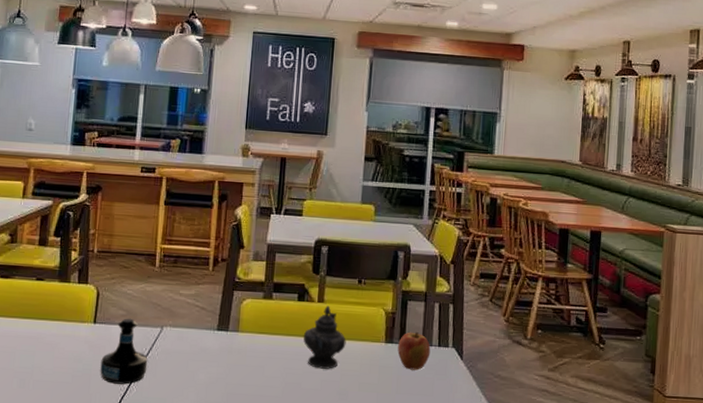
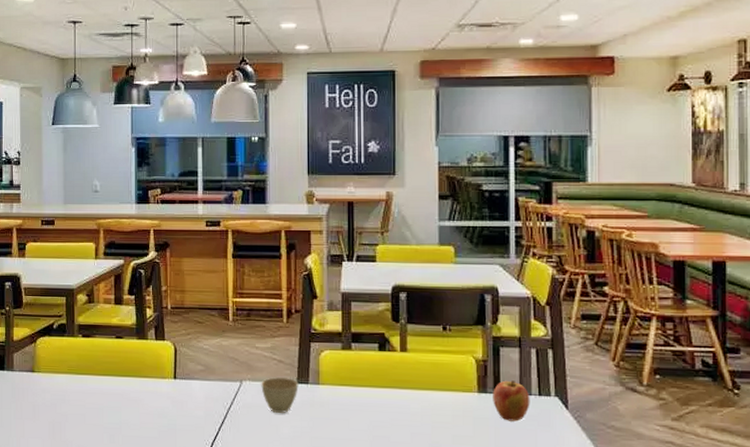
tequila bottle: present [100,318,148,385] -> none [184,373,230,439]
cup: none [181,324,219,359] -> present [261,377,299,413]
teapot: present [303,305,346,369] -> none [387,355,435,422]

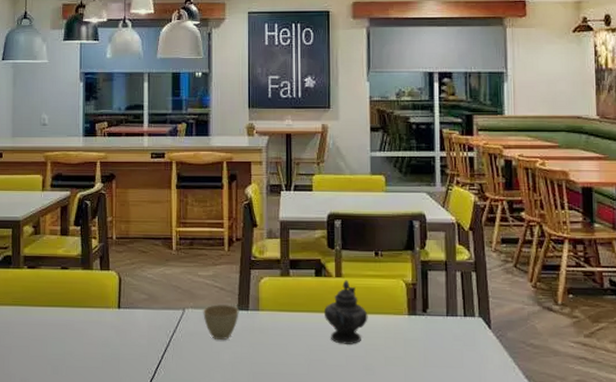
teapot: none [387,355,435,422] -> present [323,280,368,344]
apple: present [493,380,530,422] -> none [422,302,456,342]

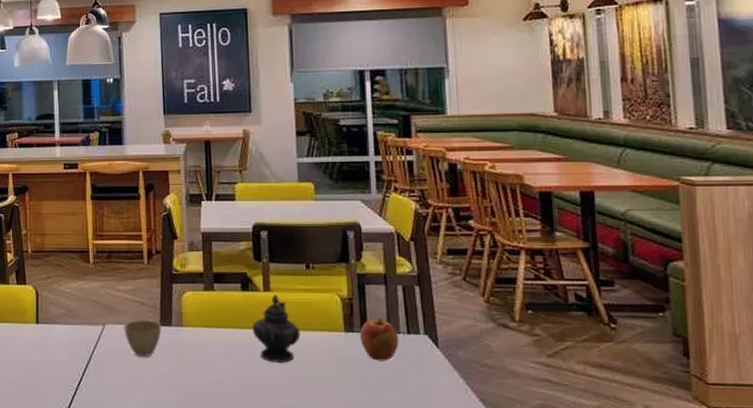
apple: none [422,302,456,342] -> present [360,318,399,361]

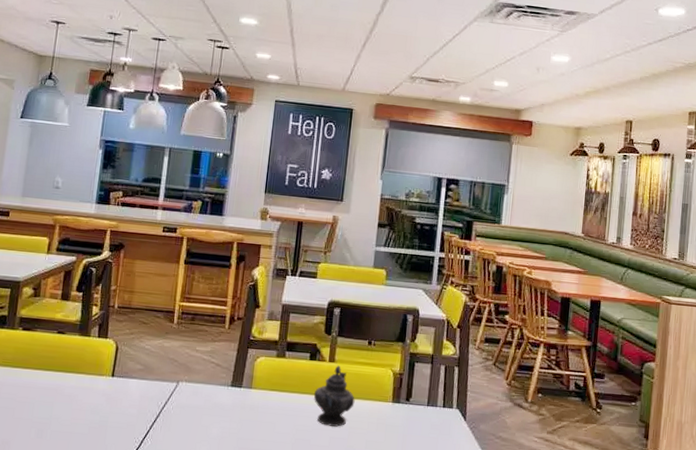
cup: present [124,320,162,356] -> none [196,379,233,414]
apple: present [360,318,399,361] -> none [404,392,436,430]

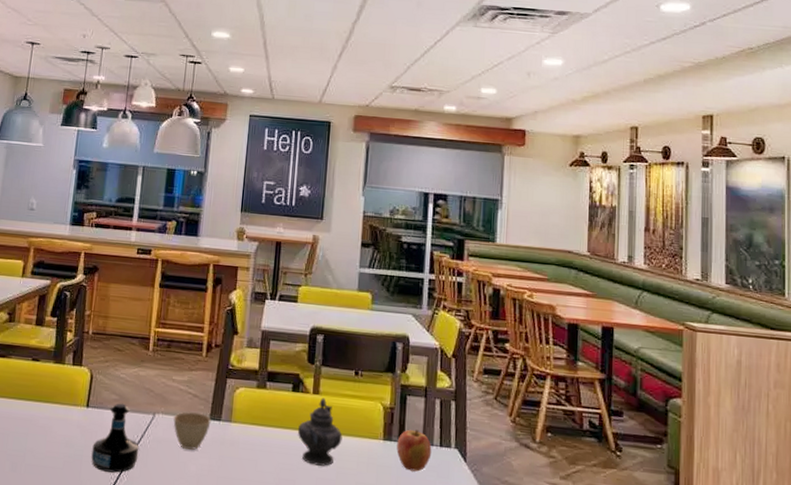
tequila bottle: none [116,372,163,437] -> present [91,403,139,473]
cup: none [196,379,233,414] -> present [173,411,211,450]
apple: none [404,392,436,430] -> present [396,429,432,472]

